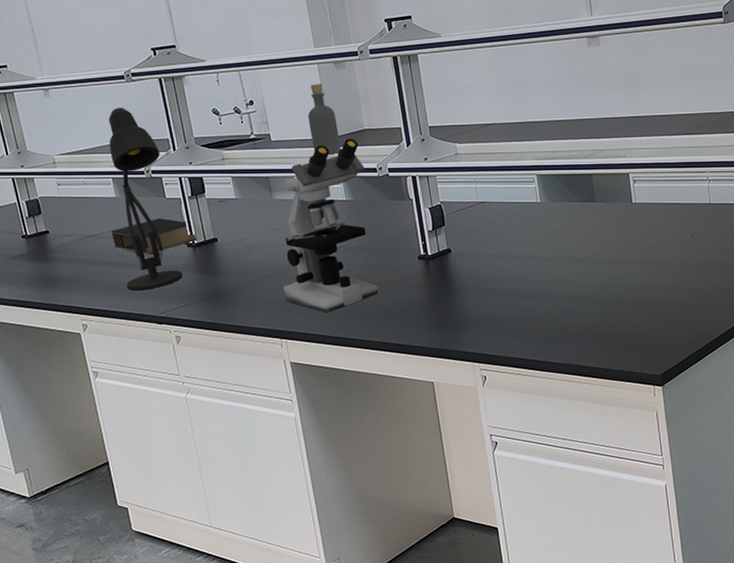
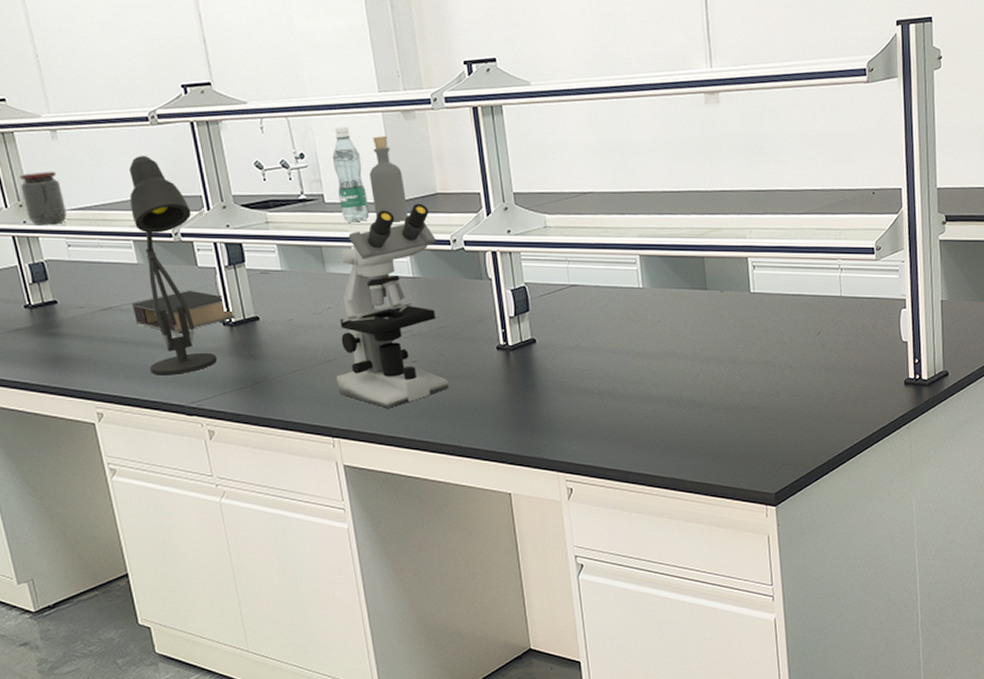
jar: none [18,123,57,169] -> present [19,170,67,226]
bottle: none [277,76,309,156] -> present [332,126,370,222]

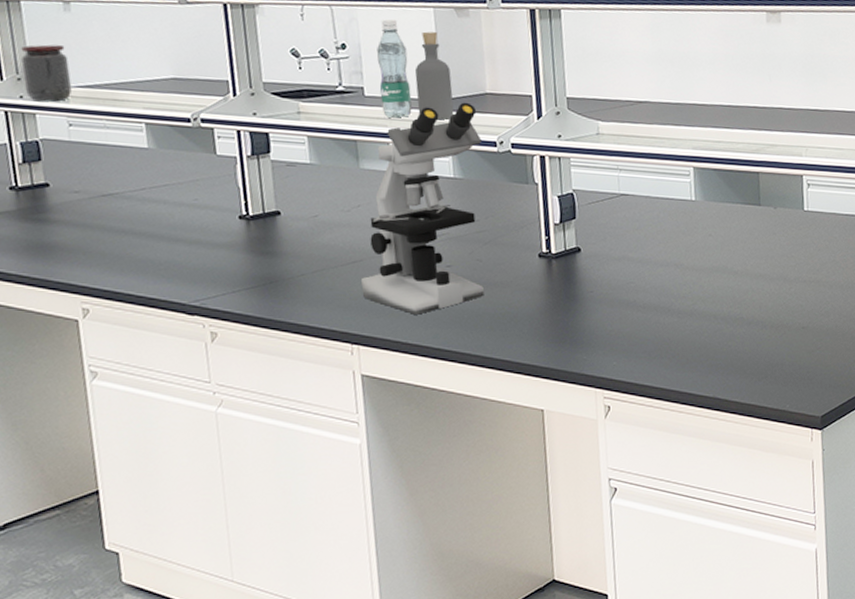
desk lamp: present [130,156,217,375] -> none [146,35,228,270]
book: present [131,290,235,333] -> none [136,179,253,225]

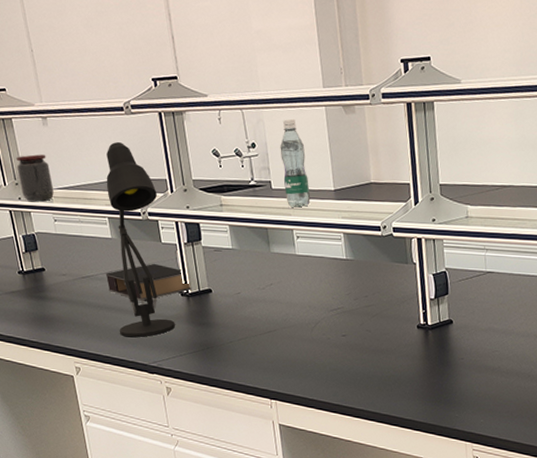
book: none [136,179,253,225] -> present [105,263,191,301]
desk lamp: none [146,35,228,270] -> present [106,142,175,338]
microscope: present [360,102,485,315] -> none [275,191,373,376]
bottle: present [414,31,454,120] -> none [311,128,345,208]

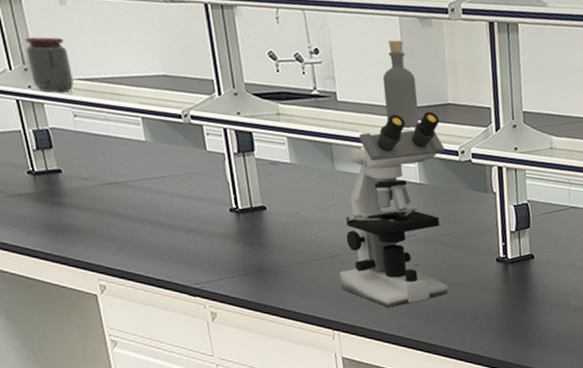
book: present [105,263,191,301] -> none [138,173,242,215]
desk lamp: present [106,142,175,338] -> none [139,32,222,255]
microscope: none [275,191,373,376] -> present [339,111,448,307]
bottle: present [280,118,311,208] -> none [347,26,381,124]
bottle: none [311,128,345,208] -> present [382,40,419,128]

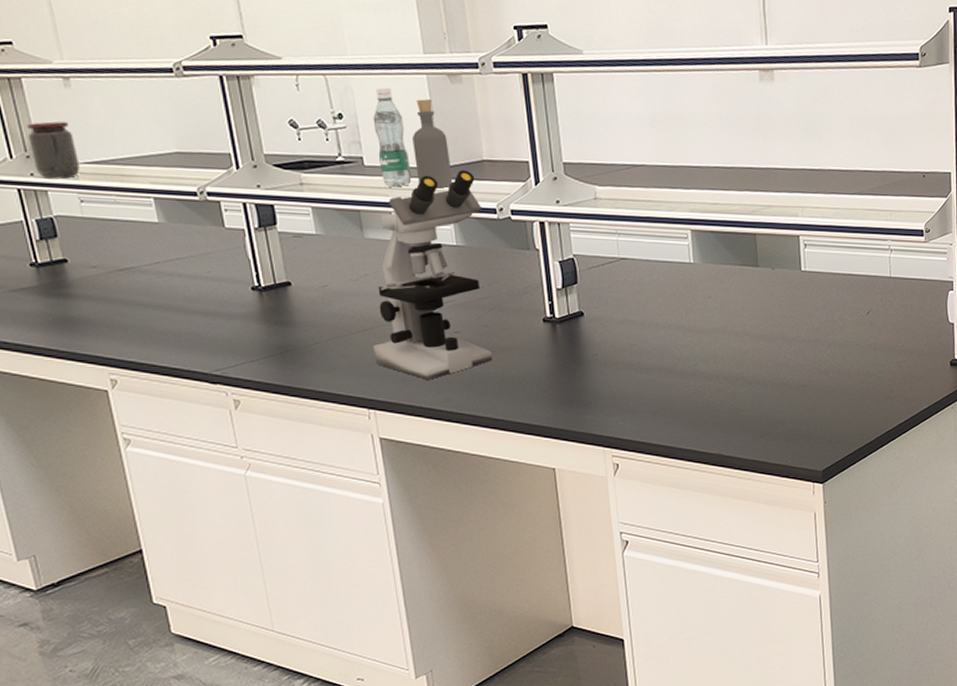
bottle: none [347,26,381,124] -> present [373,87,412,187]

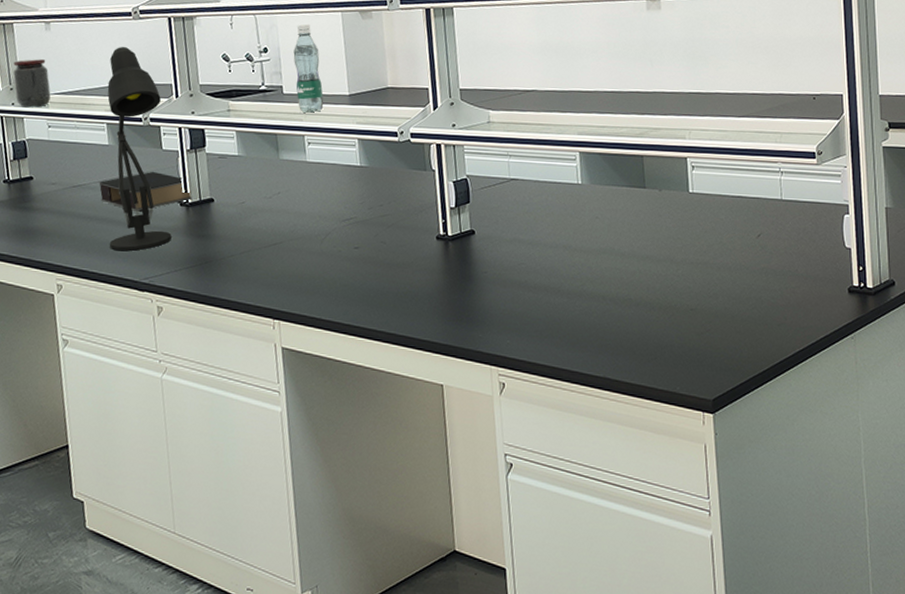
desk lamp: none [151,109,244,341] -> present [107,47,172,252]
book: none [151,252,264,297] -> present [99,171,192,212]
microscope: present [372,169,493,380] -> none [280,96,388,293]
bottle: present [411,99,453,188] -> none [325,33,360,114]

